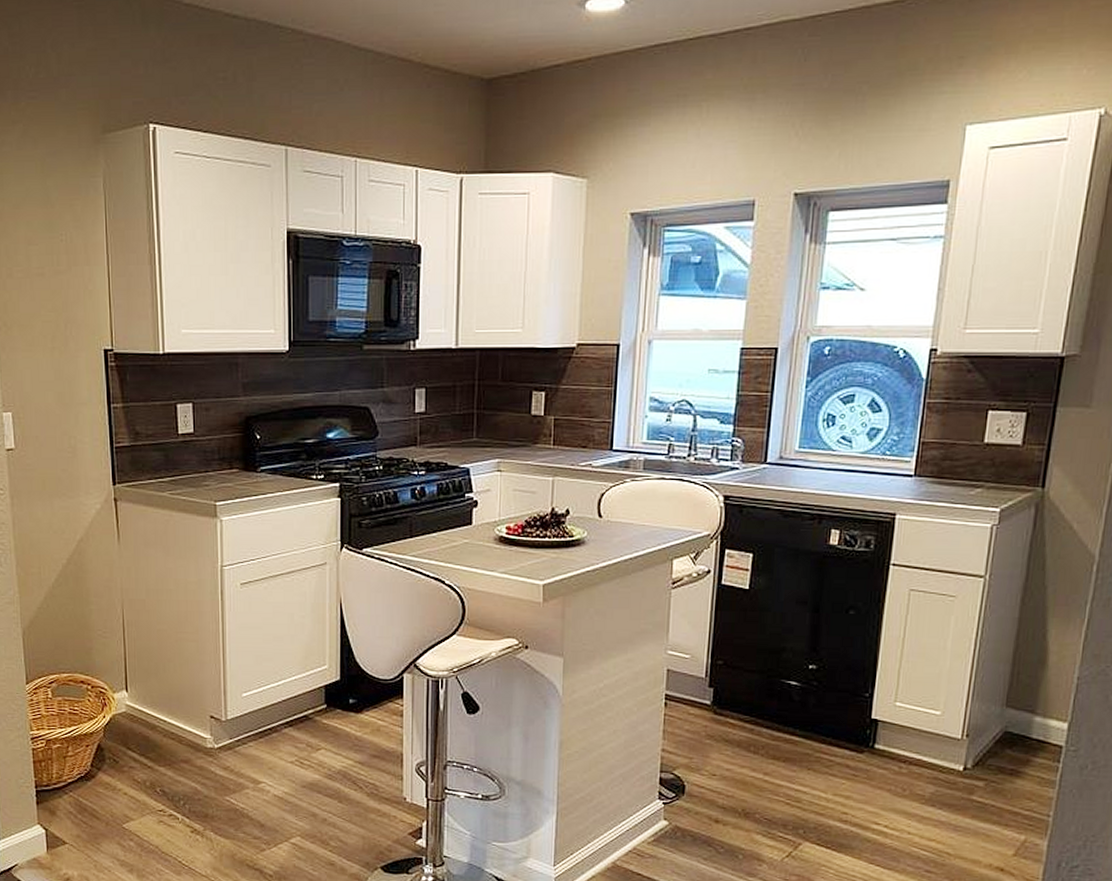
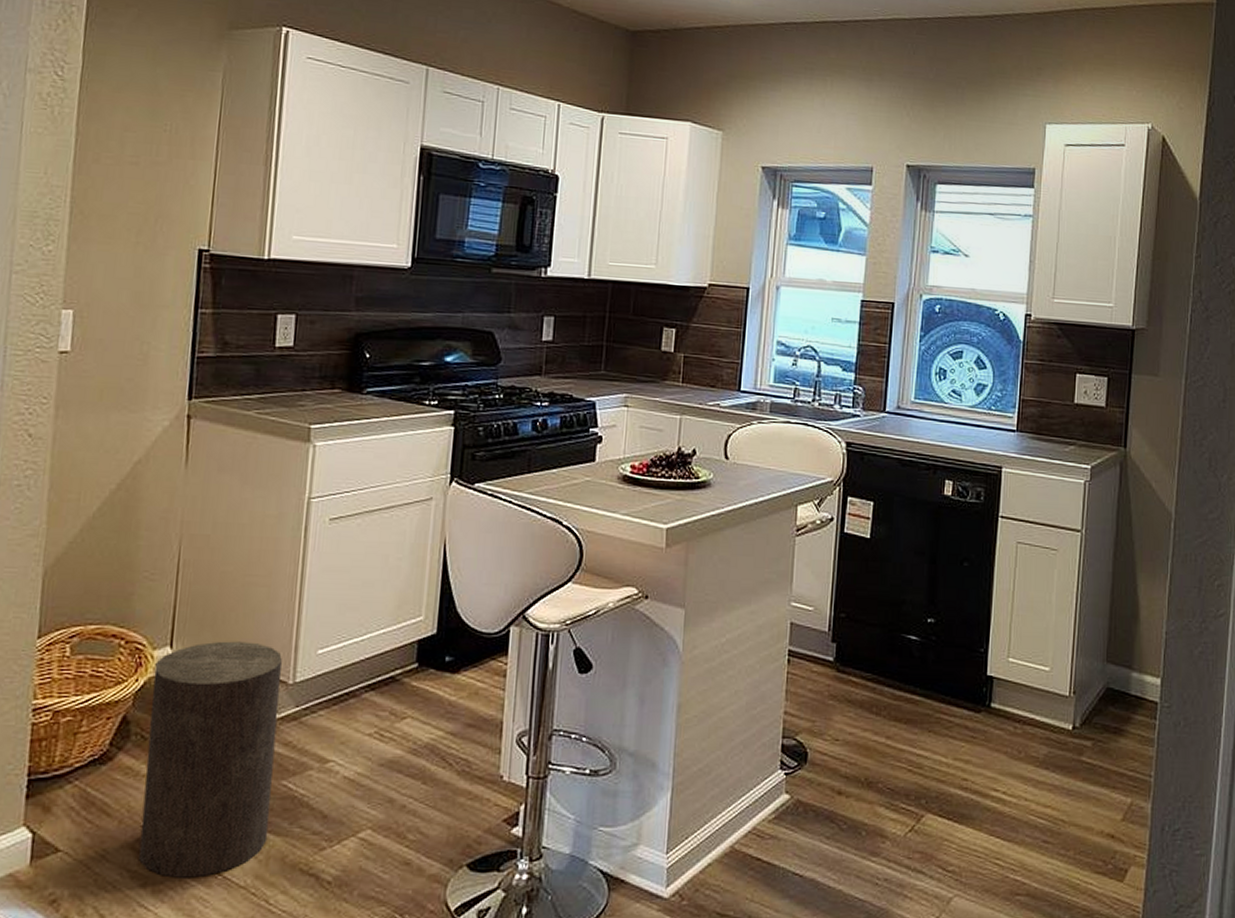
stool: none [116,686,219,867] -> present [138,641,282,878]

